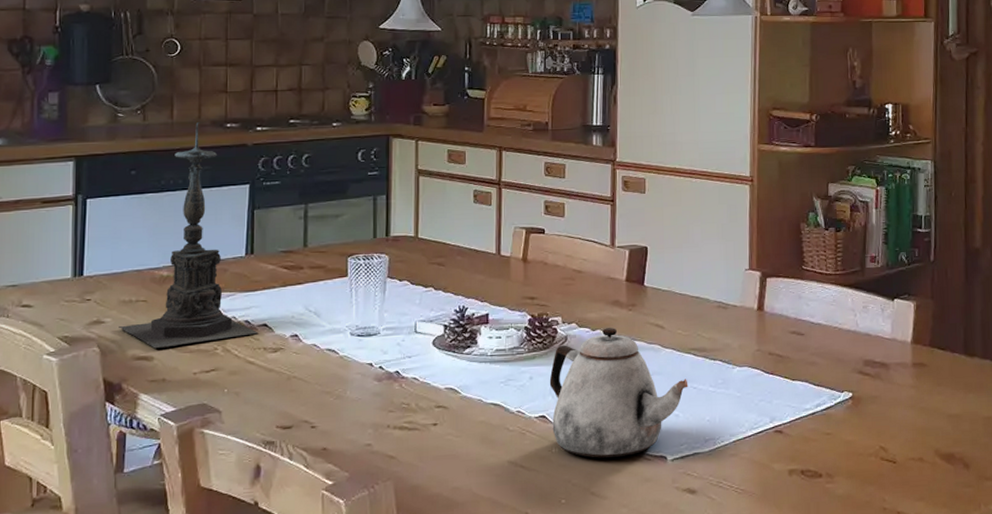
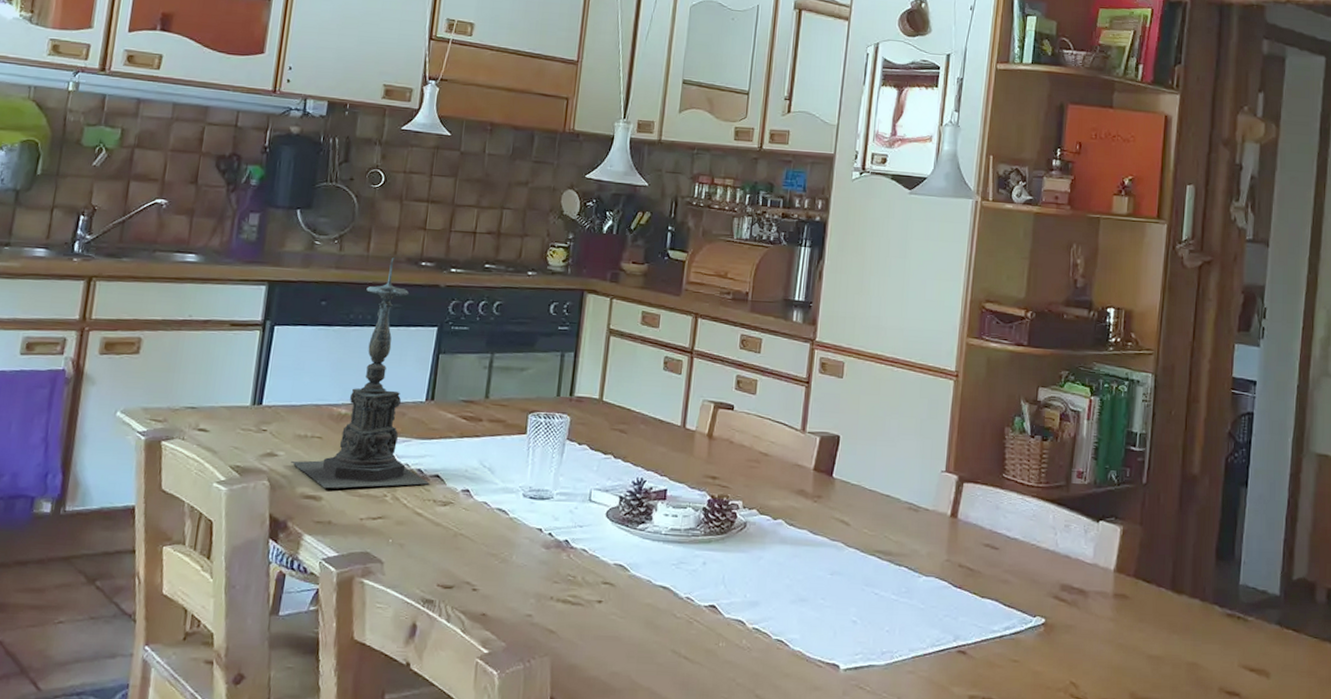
teapot: present [549,328,688,458] -> none [721,518,870,660]

